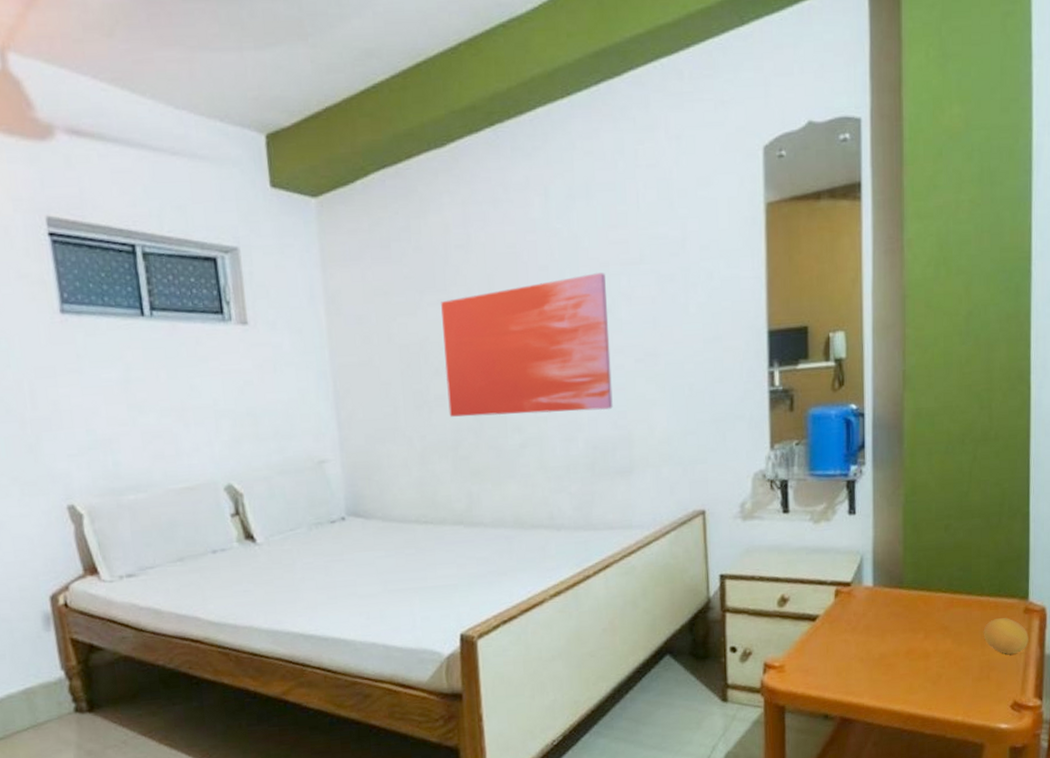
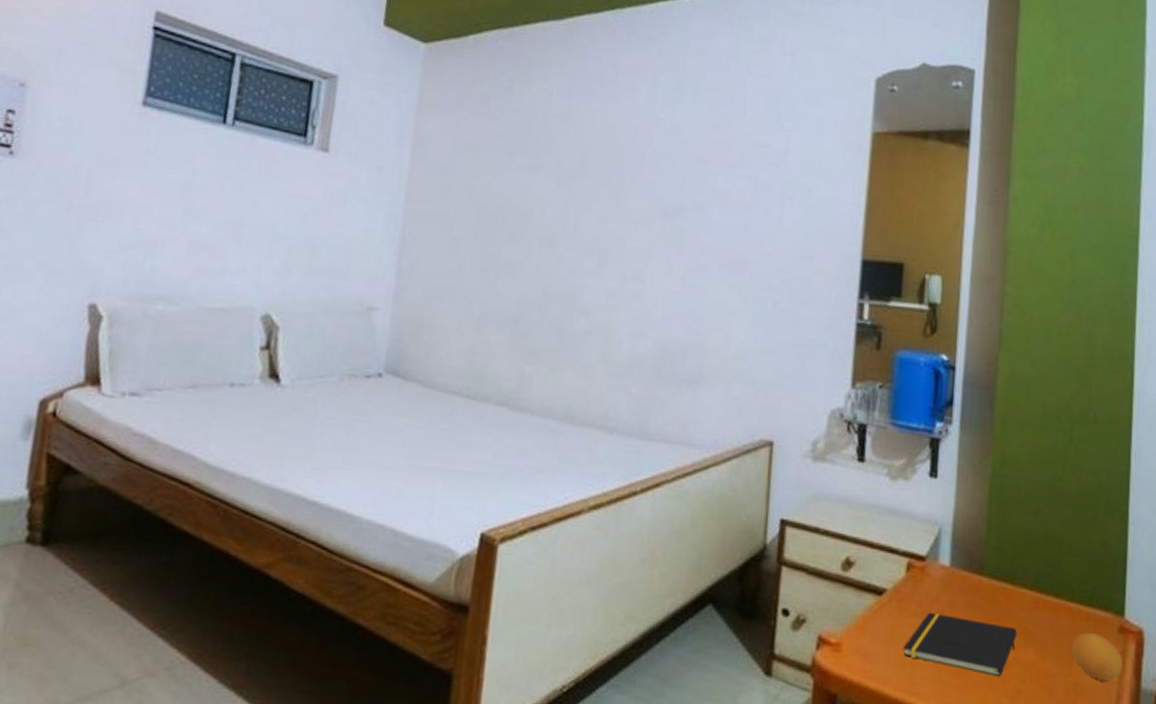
wall art: present [441,273,613,417] -> none [516,166,702,311]
notepad: none [838,625,936,668] -> present [904,612,1017,677]

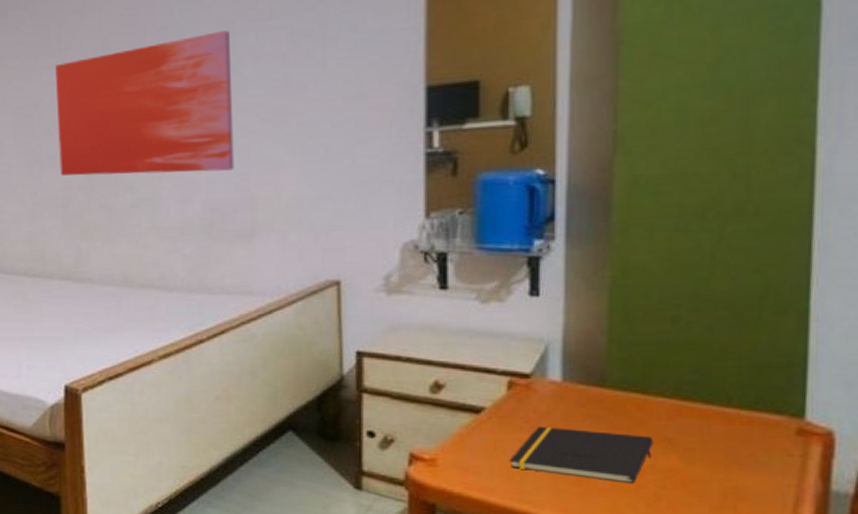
wall art: none [516,166,702,311] -> present [55,30,234,176]
fruit: present [1071,633,1123,681] -> none [728,437,803,484]

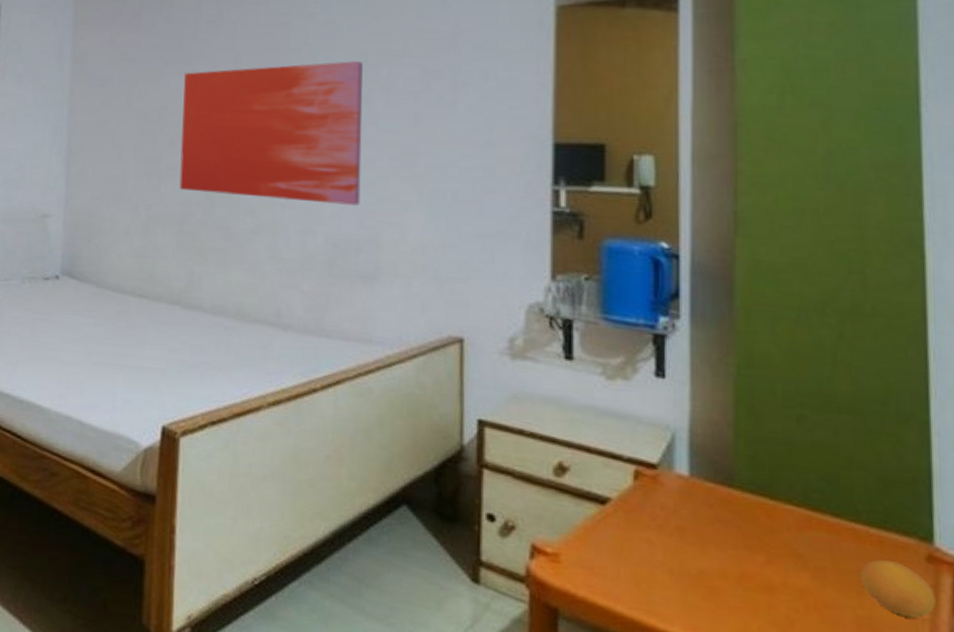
notepad: present [510,426,654,484] -> none [637,525,784,603]
fruit: none [728,437,803,484] -> present [860,559,936,618]

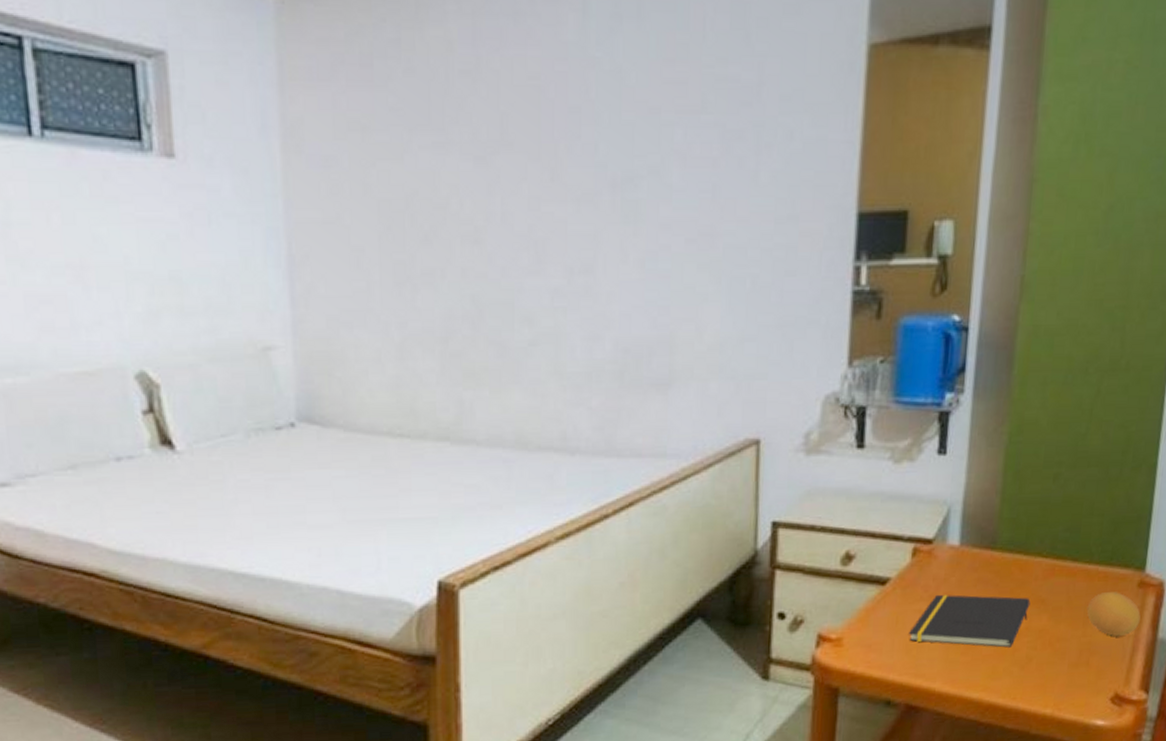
wall art: present [179,61,363,206] -> none [437,121,655,302]
notepad: none [637,525,784,603] -> present [909,594,1031,648]

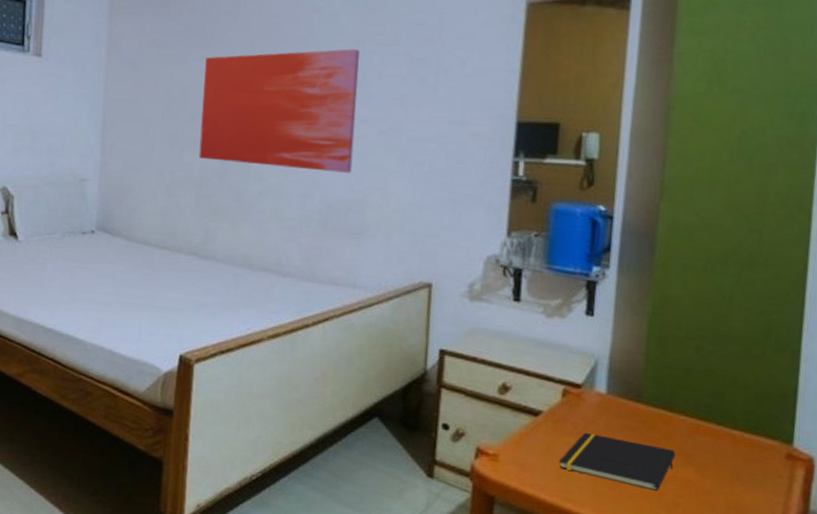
wall art: none [437,121,655,302] -> present [199,49,360,173]
fruit: present [1087,592,1141,636] -> none [733,457,790,501]

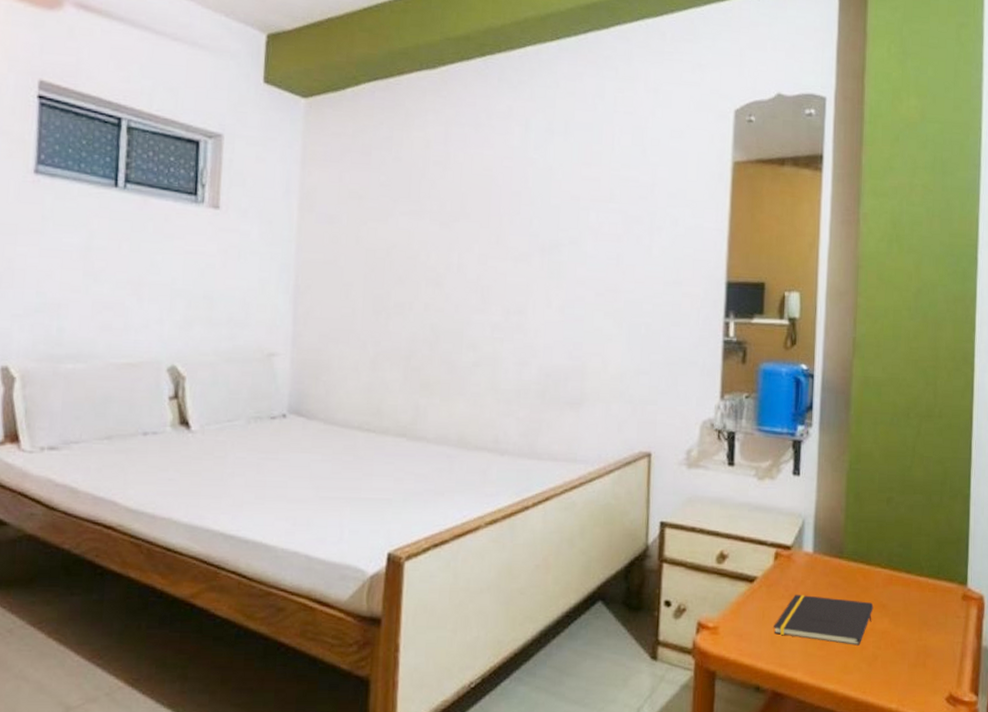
wall art: present [199,49,360,173] -> none [406,205,575,339]

